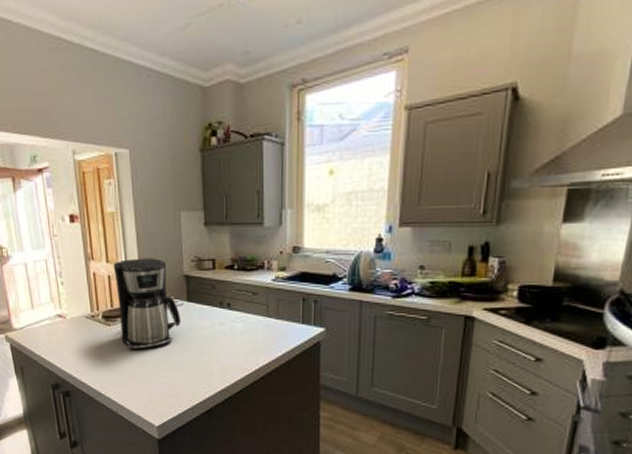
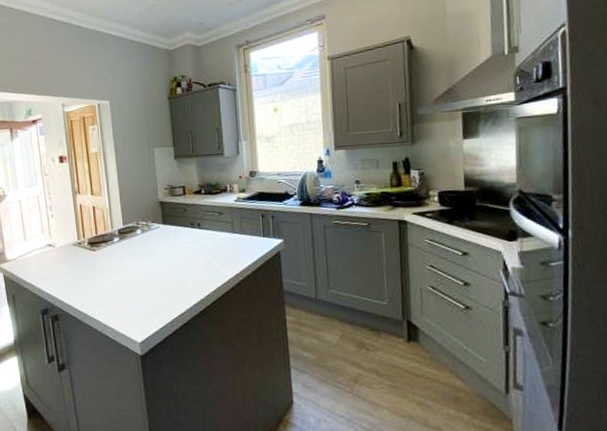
coffee maker: present [113,258,180,350] -> none [97,188,158,272]

